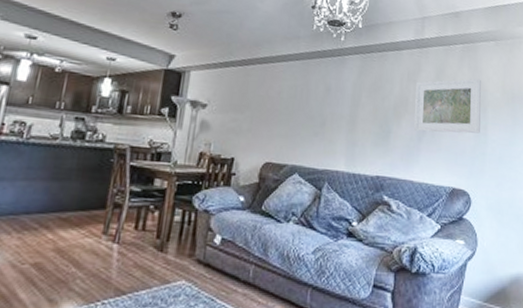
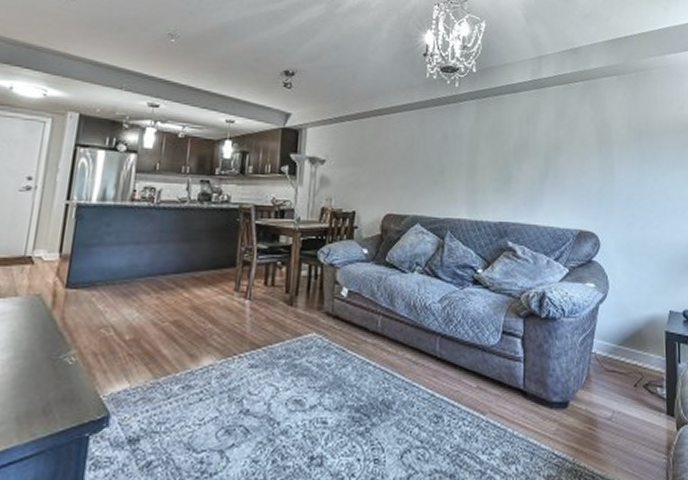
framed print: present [414,78,481,134] -> none [536,116,606,175]

